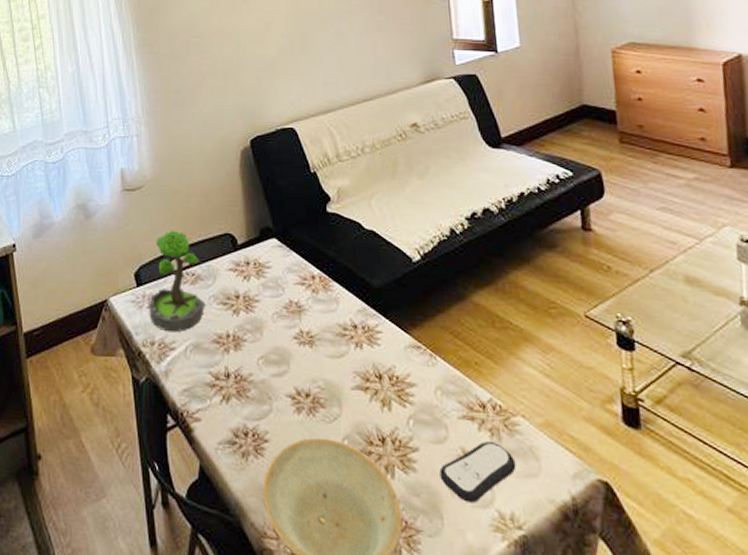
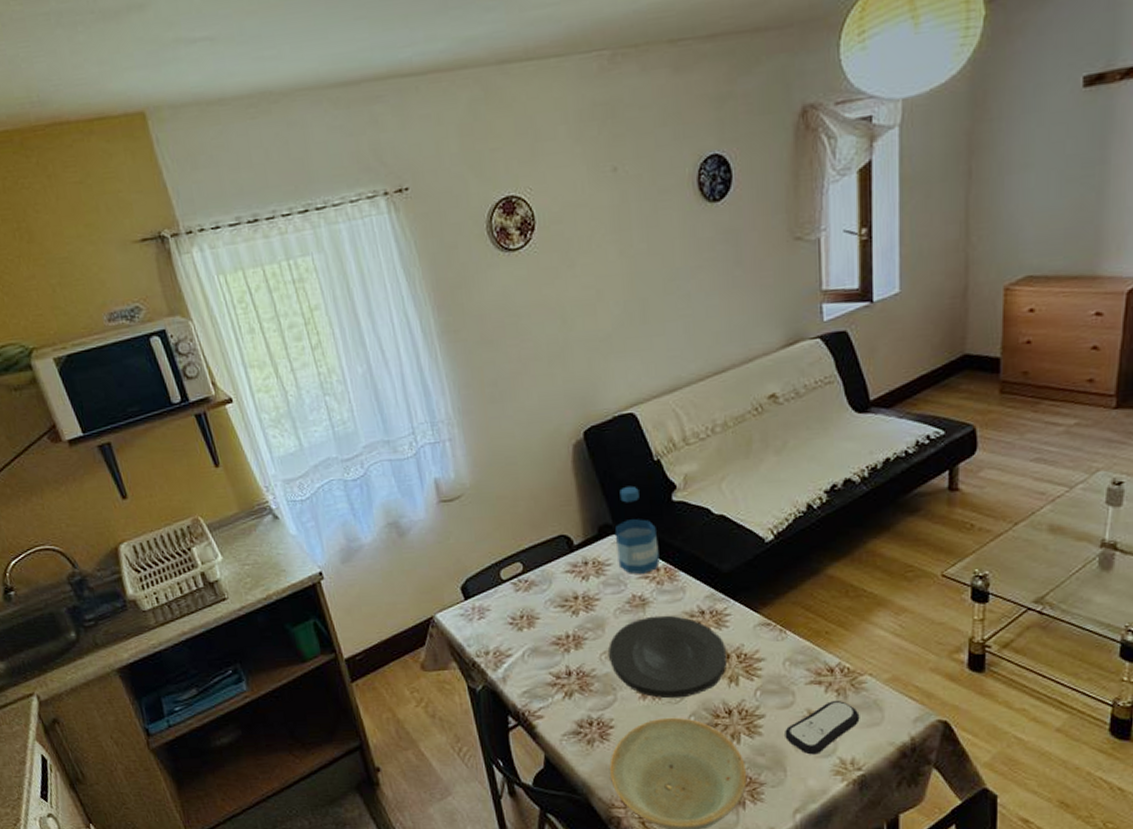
plant: present [149,230,206,333] -> none [479,538,542,640]
plate: none [266,324,380,418] -> present [608,615,728,699]
bottle: none [274,193,315,281] -> present [614,486,660,575]

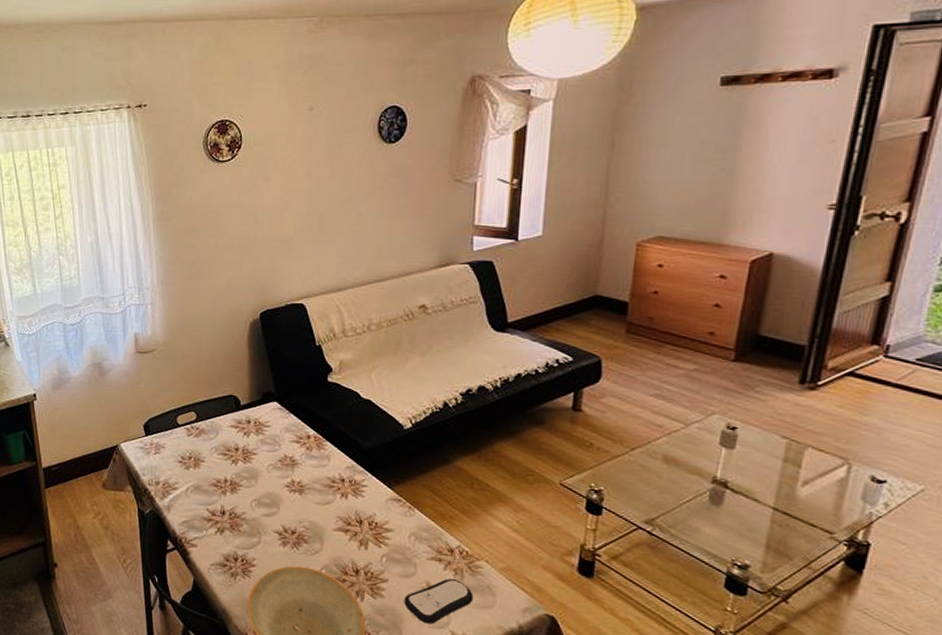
plate: present [608,615,728,699] -> none [258,476,361,552]
bottle: present [614,486,660,575] -> none [275,363,312,440]

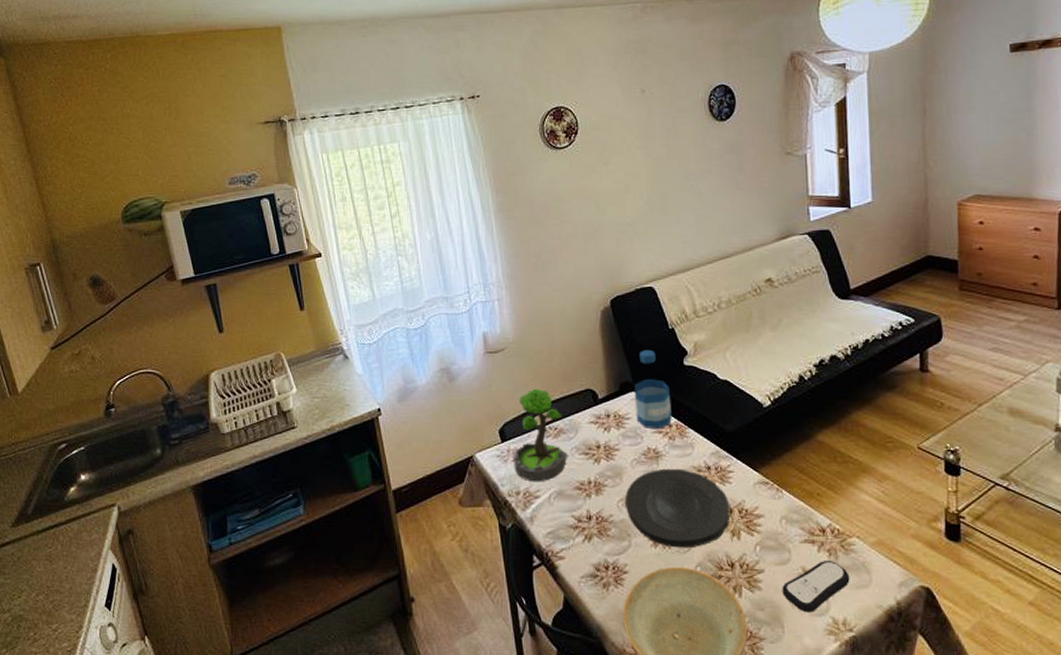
plant: none [155,389,207,476] -> present [513,388,568,482]
plate: none [258,476,361,552] -> present [625,468,731,548]
bottle: none [275,363,312,440] -> present [634,349,672,430]

